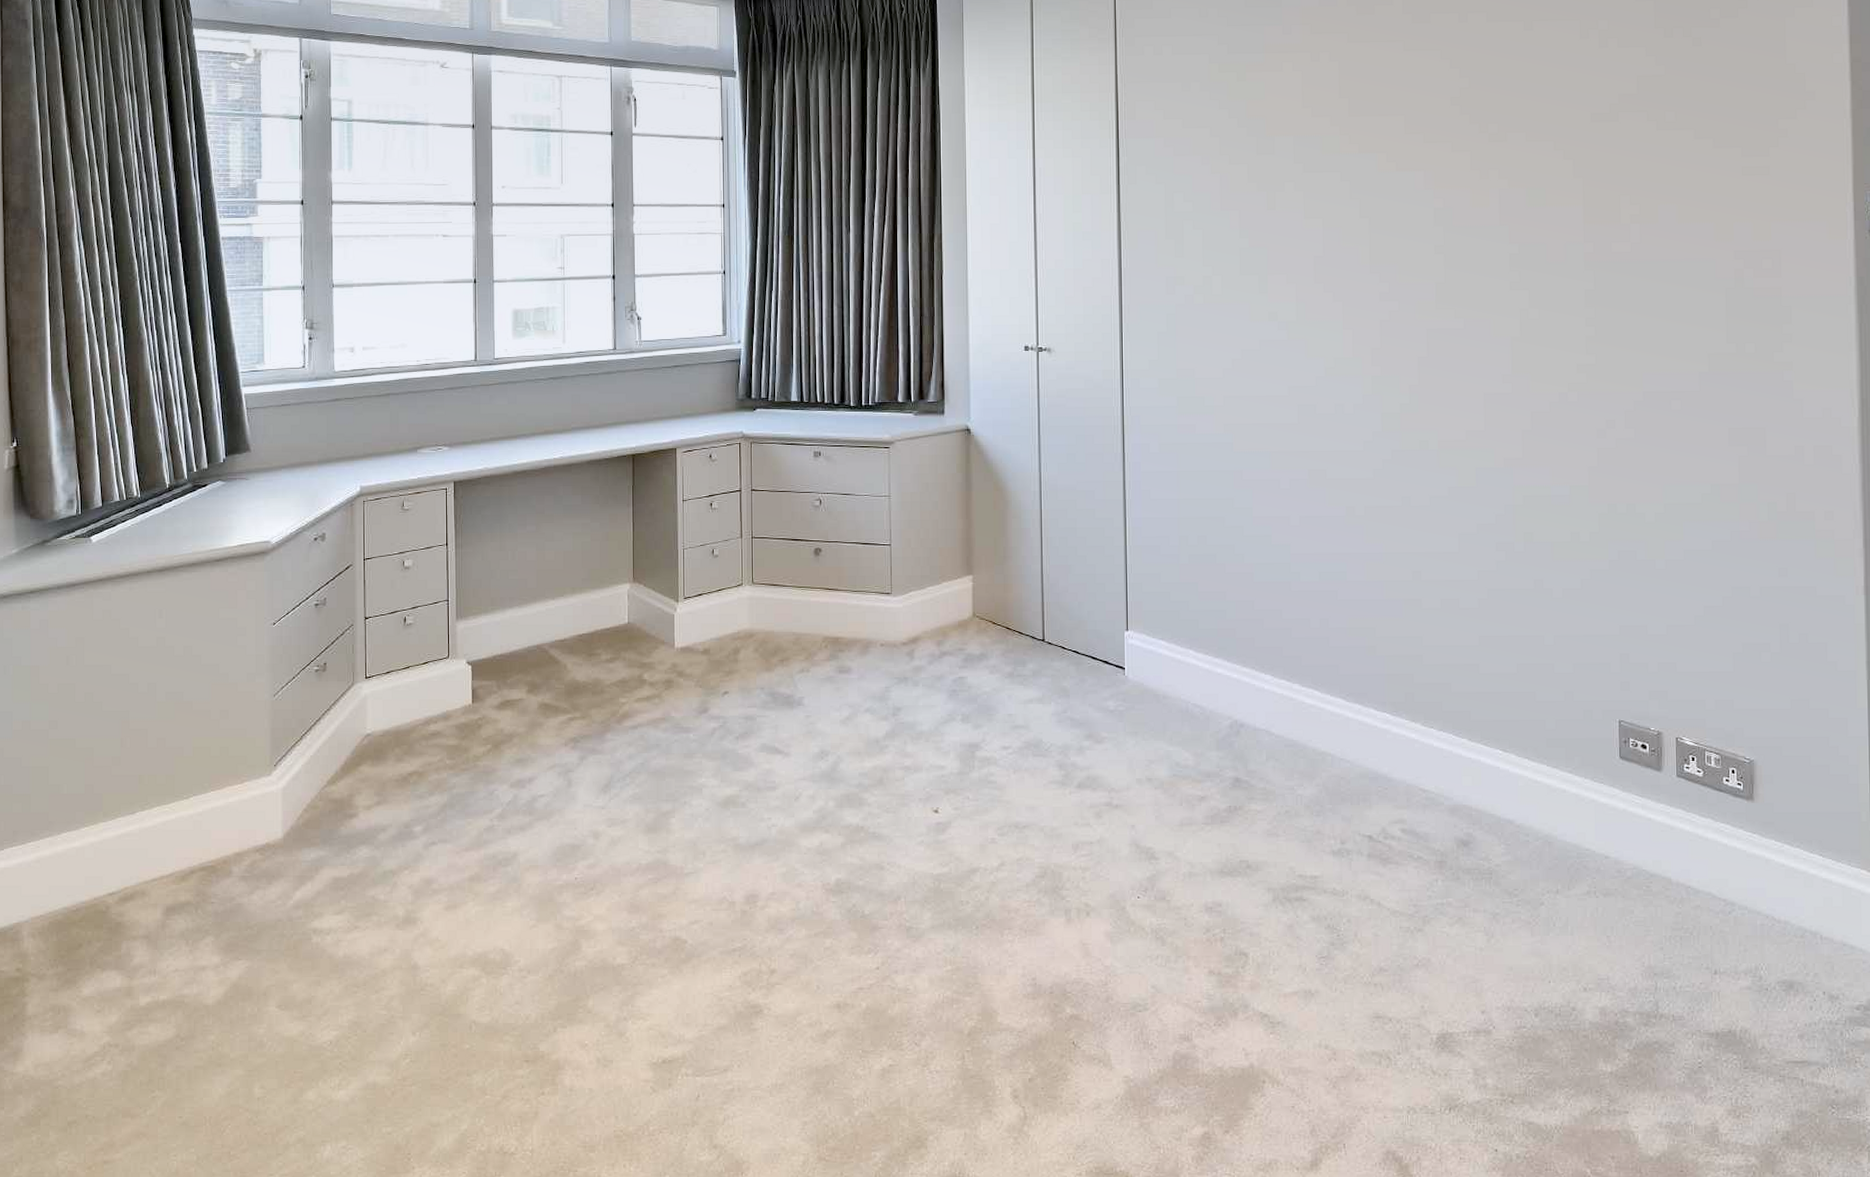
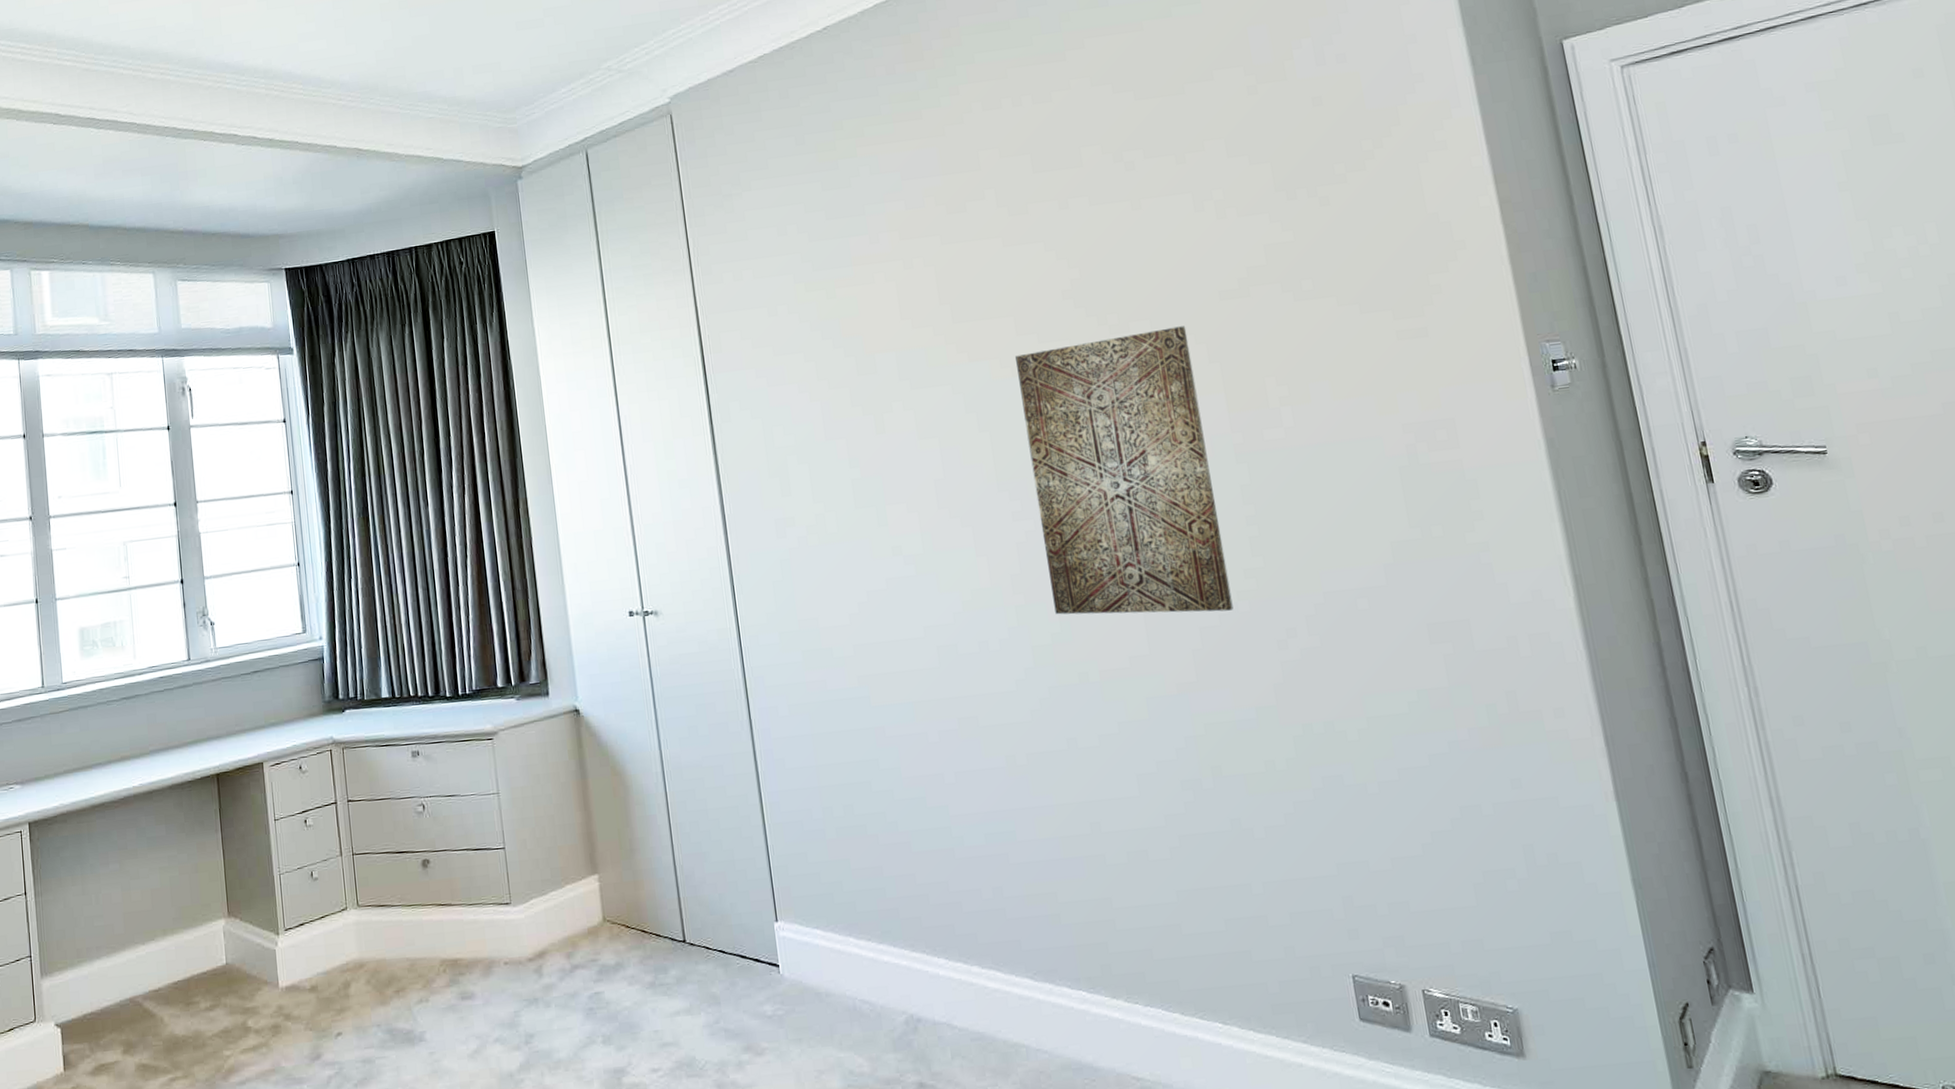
wall art: none [1401,141,1563,399] -> present [1015,326,1234,615]

